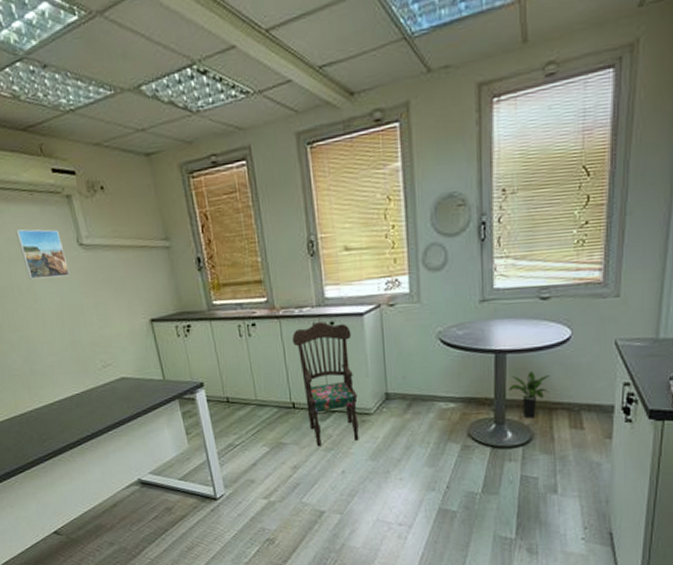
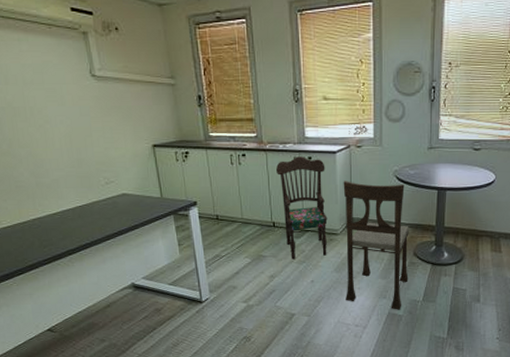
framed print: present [15,229,70,280] -> none [31,58,81,102]
dining chair: none [374,348,463,505] -> present [343,181,409,310]
potted plant: present [508,372,550,419] -> none [447,206,478,243]

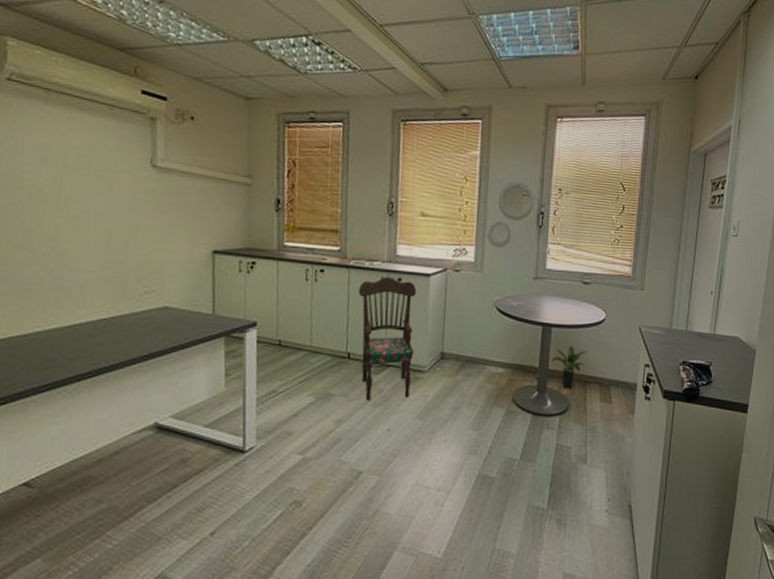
dining chair: present [343,181,409,310] -> none [428,309,509,471]
potted plant: none [447,206,478,243] -> present [551,346,587,389]

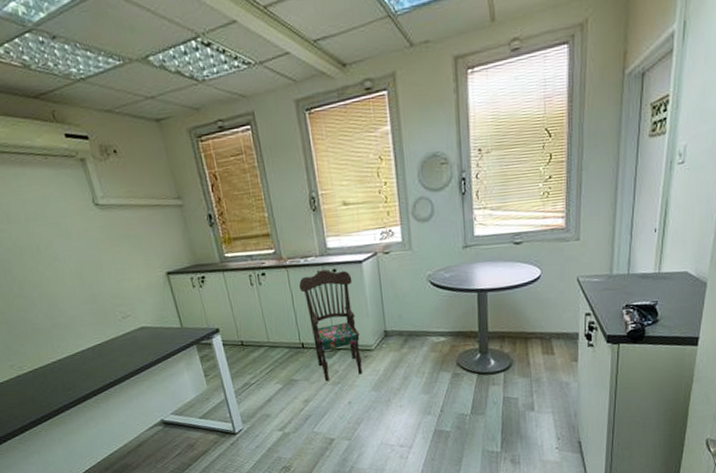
potted plant: present [551,346,587,389] -> none [490,307,525,348]

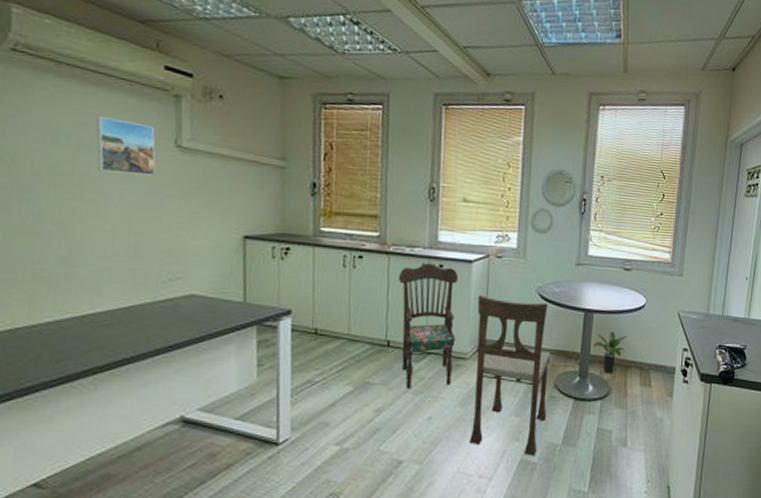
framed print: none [31,191,87,239] -> present [96,116,156,176]
dining chair: none [373,289,454,426] -> present [469,295,551,456]
potted plant: none [490,307,525,348] -> present [593,331,628,374]

